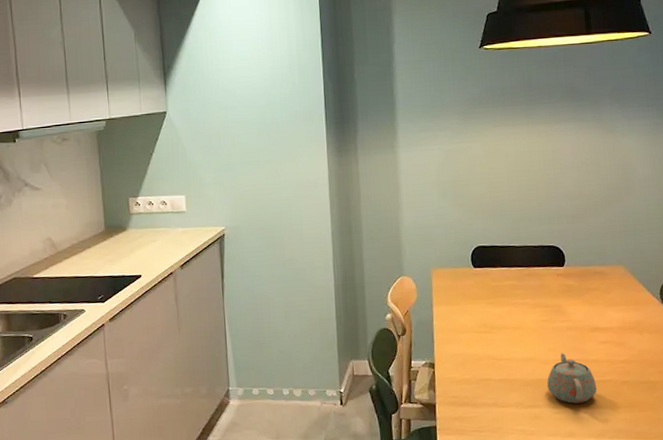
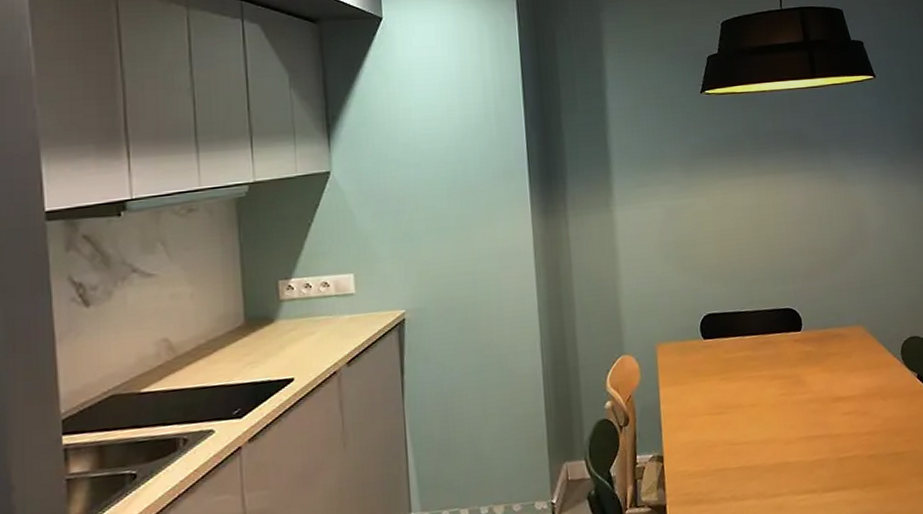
teapot: present [547,353,598,404] -> none [789,429,844,487]

